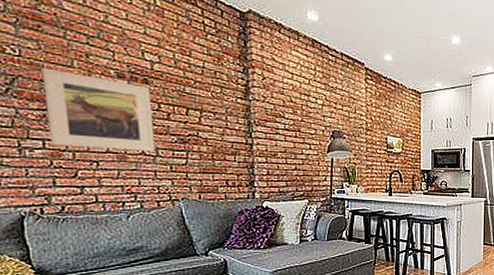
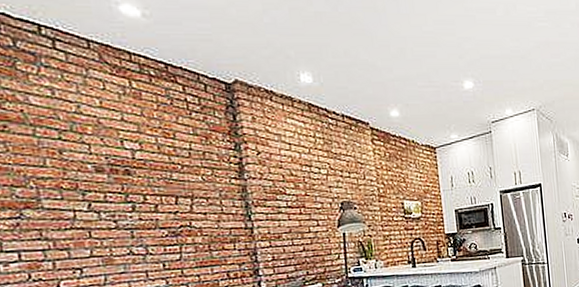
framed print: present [41,68,156,152] -> none [10,171,145,257]

